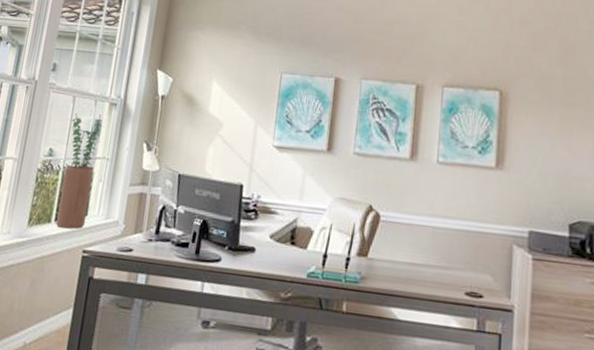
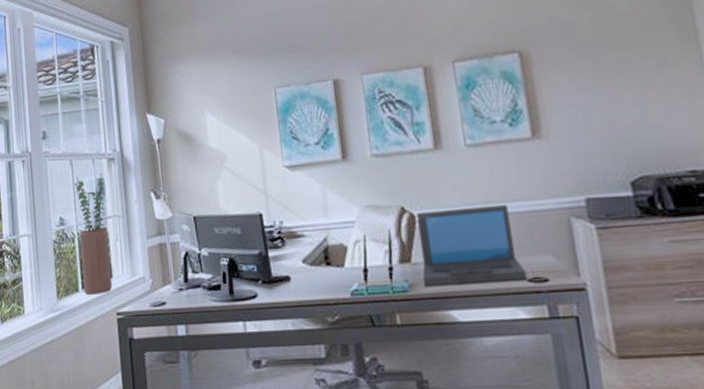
laptop: none [375,213,465,293] -> present [416,204,527,286]

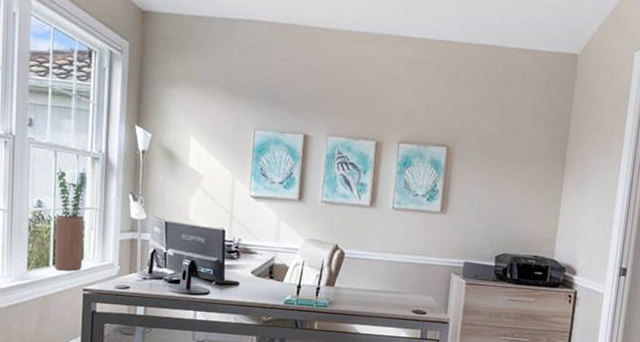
laptop: present [416,204,527,286] -> none [340,251,413,311]

